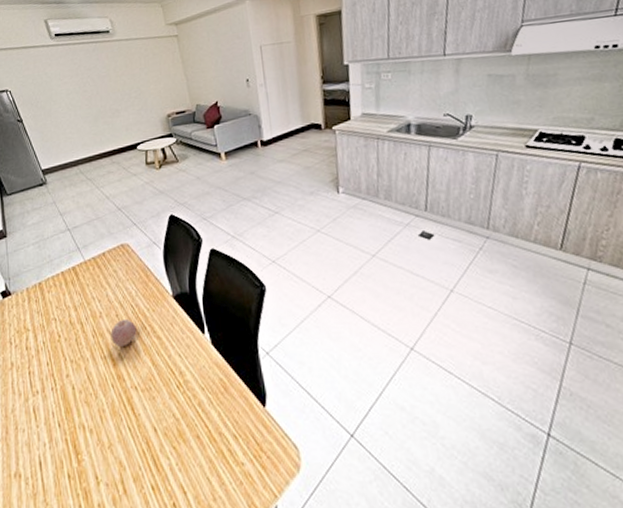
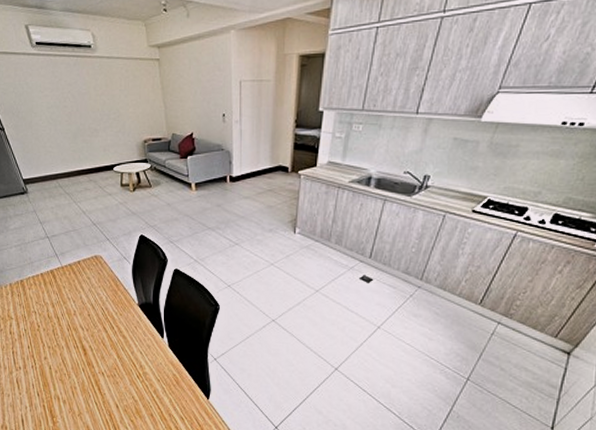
fruit: present [110,318,137,347] -> none [83,318,105,340]

